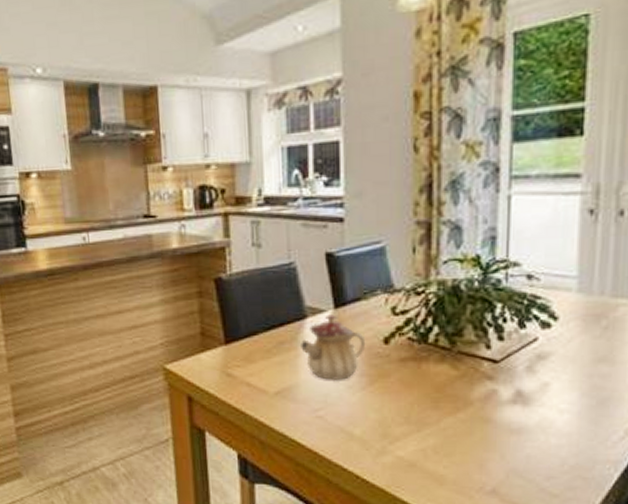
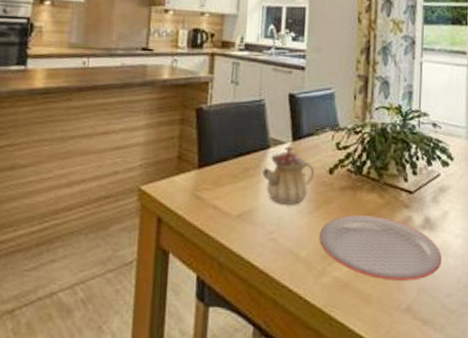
plate: none [377,388,540,461] -> present [320,214,442,280]

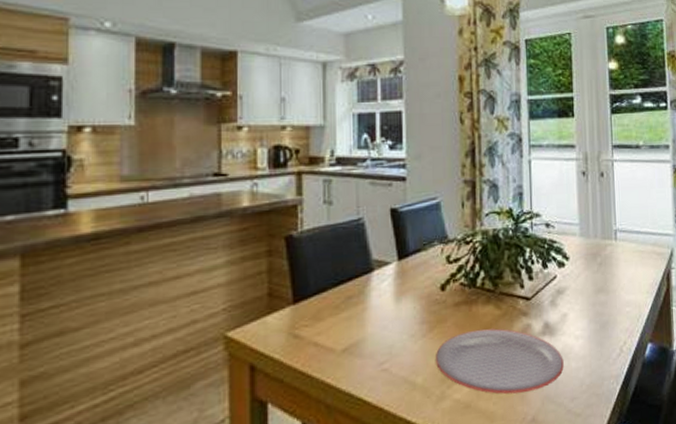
teapot: present [262,146,315,205] -> none [368,266,426,331]

